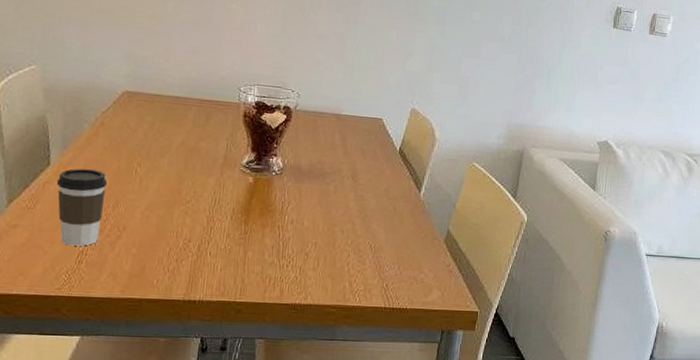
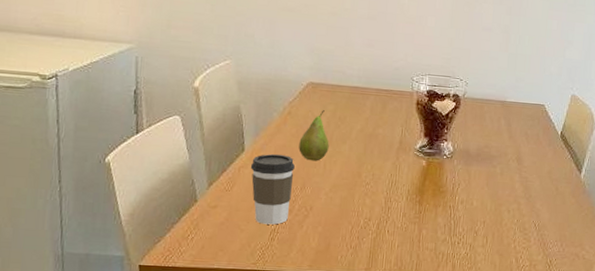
fruit: none [111,121,146,177] -> present [299,110,329,161]

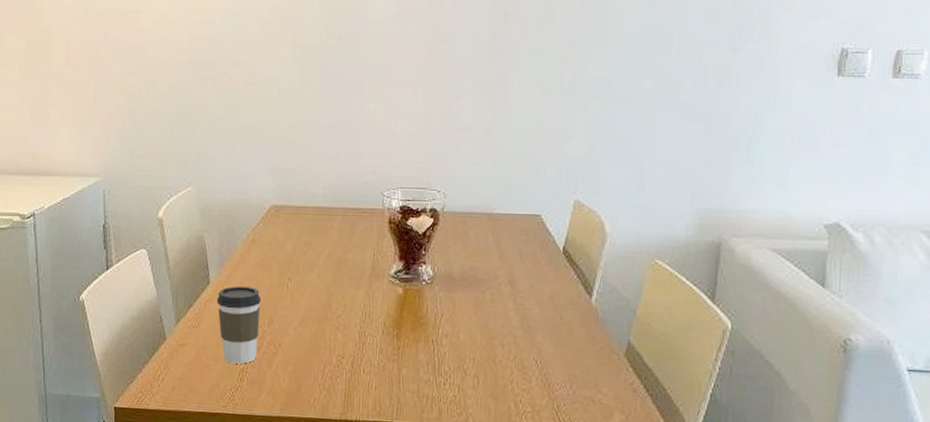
fruit: present [299,110,329,161] -> none [264,235,296,293]

